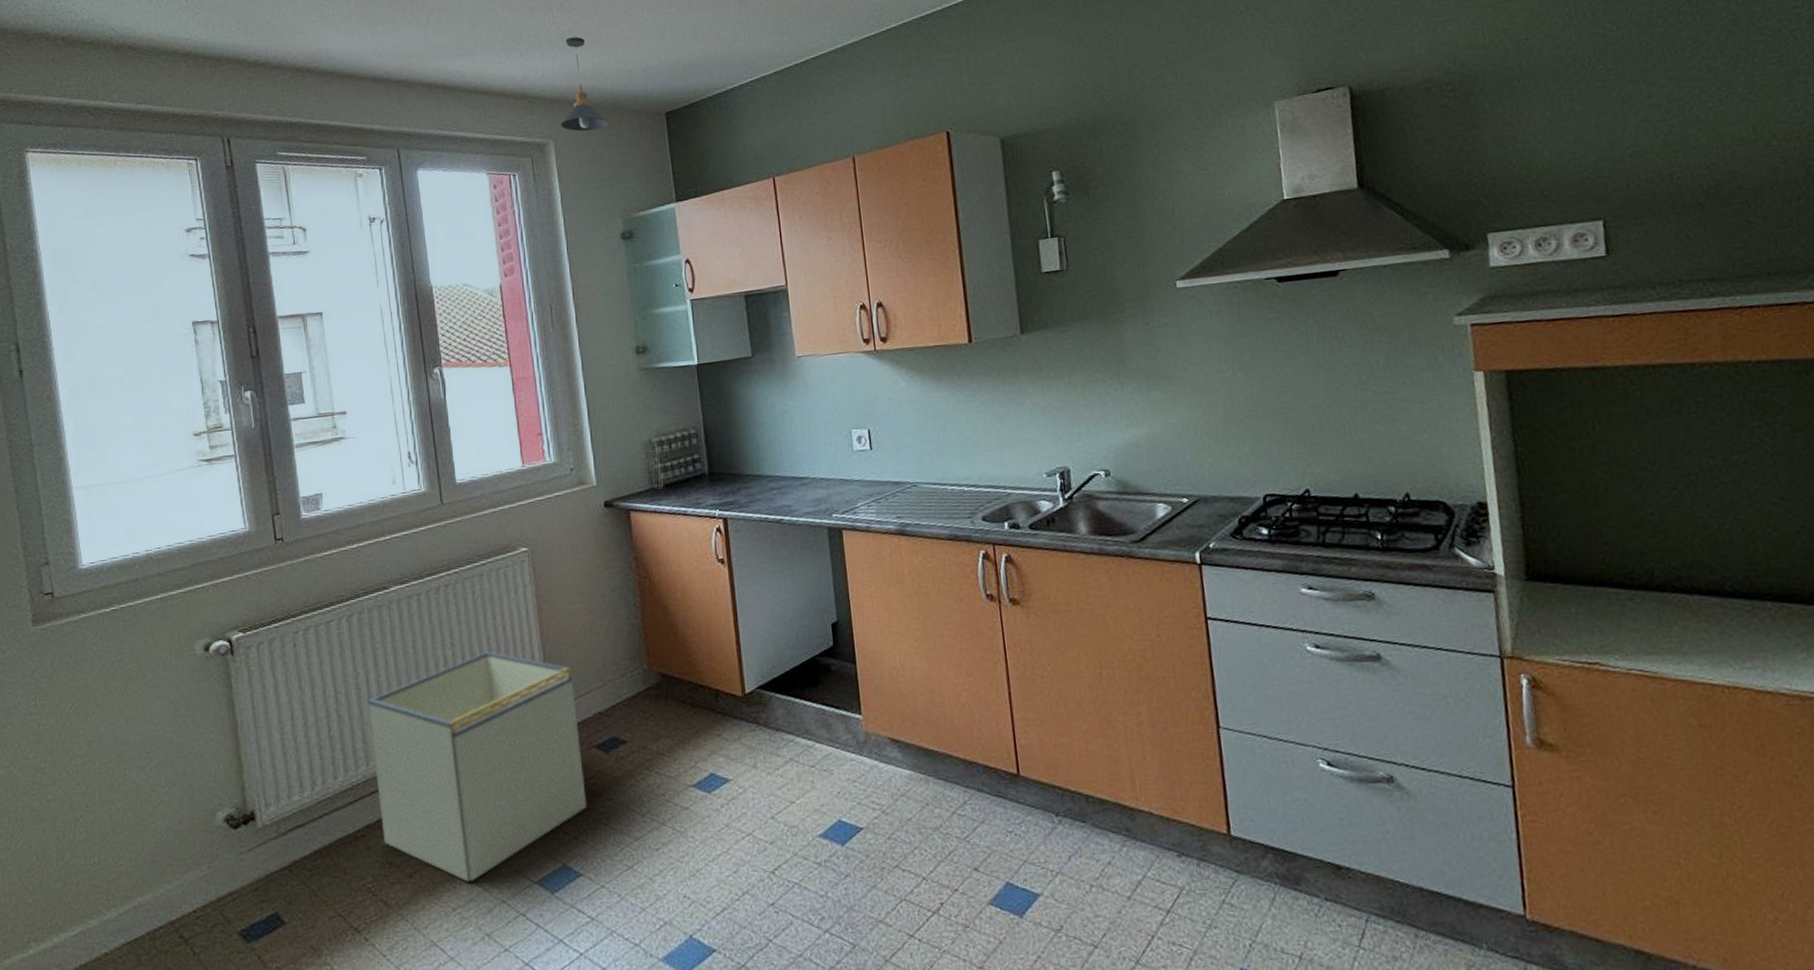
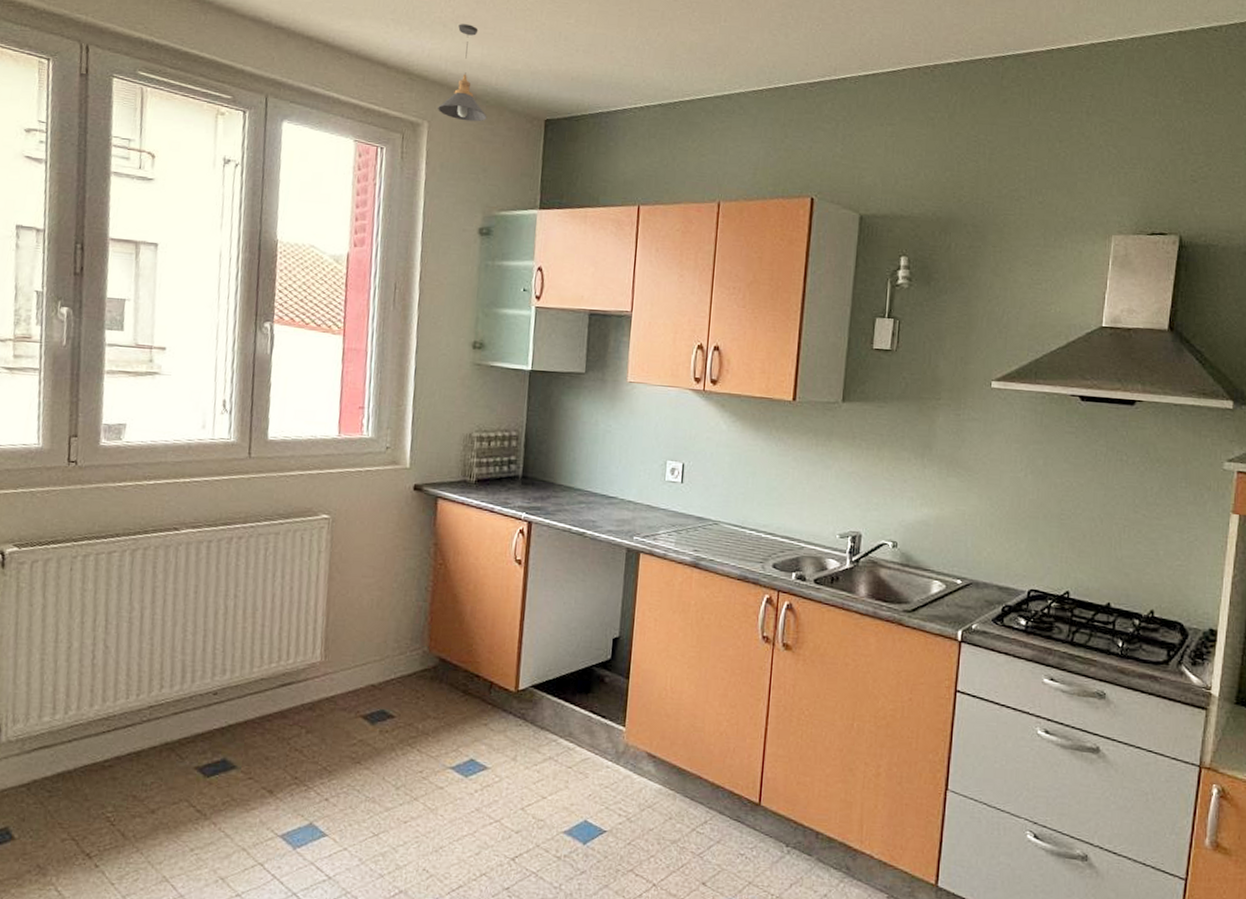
storage bin: present [368,651,587,882] -> none [130,608,352,826]

